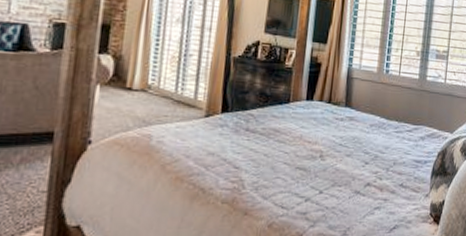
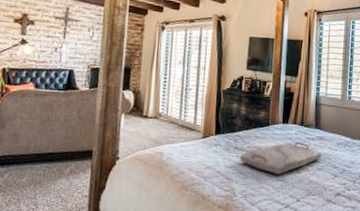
serving tray: none [251,122,353,162] -> present [240,141,323,174]

